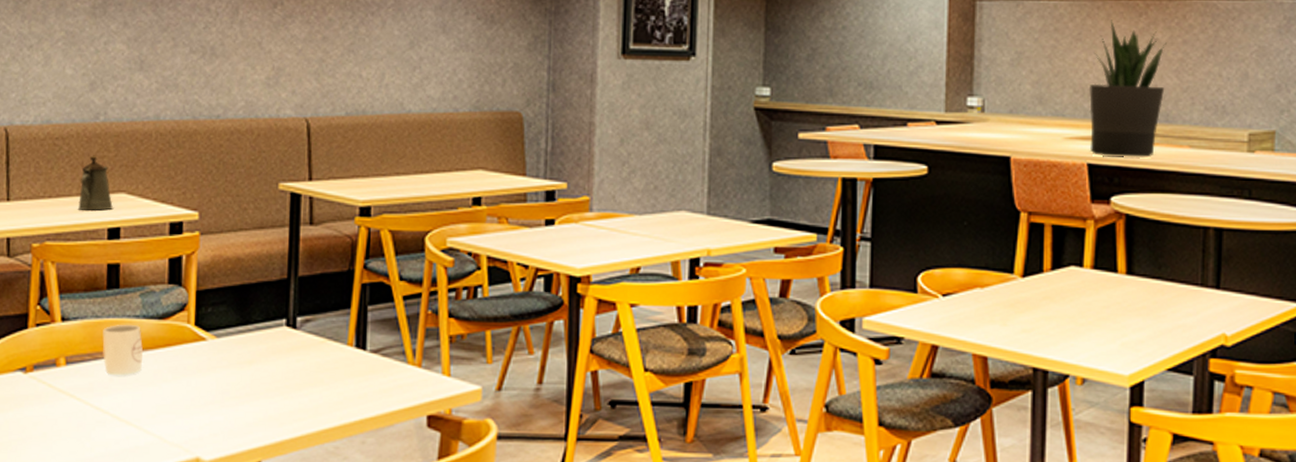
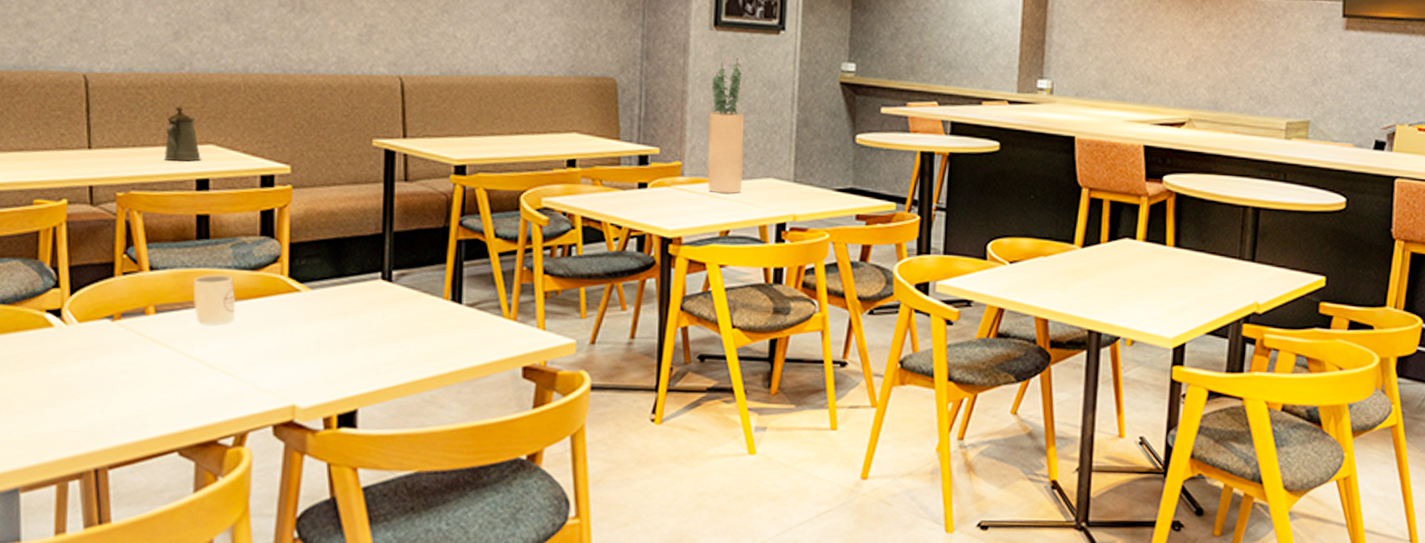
vase: none [617,86,655,228] -> present [708,58,745,194]
planter: present [1089,20,1167,158] -> none [1147,12,1219,142]

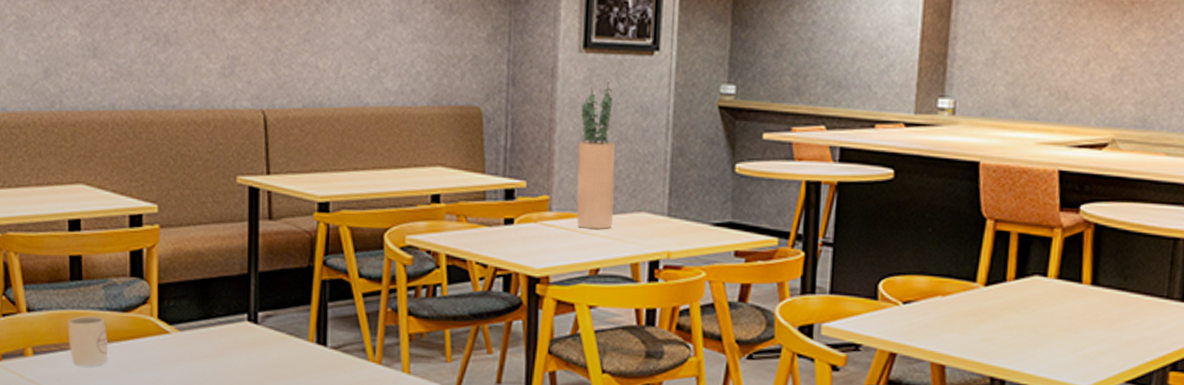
coffee pot: present [164,105,201,162] -> none [38,145,72,202]

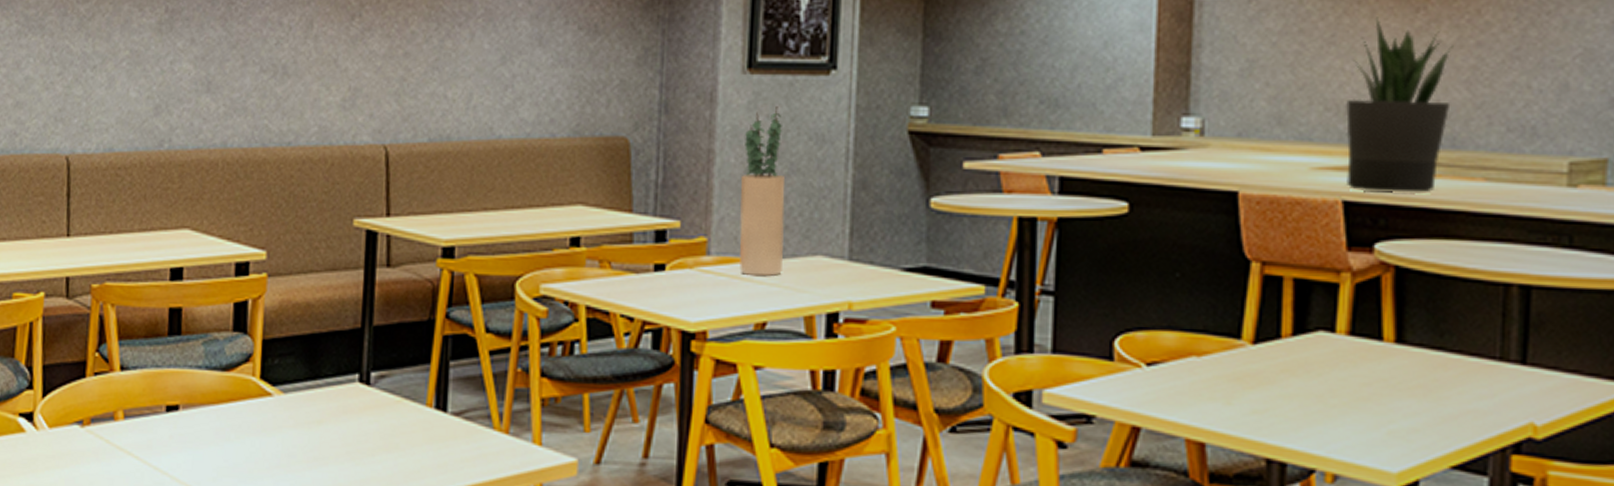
mug: present [68,316,108,367] -> none [162,375,205,433]
planter: none [1062,18,1150,165] -> present [1346,17,1453,194]

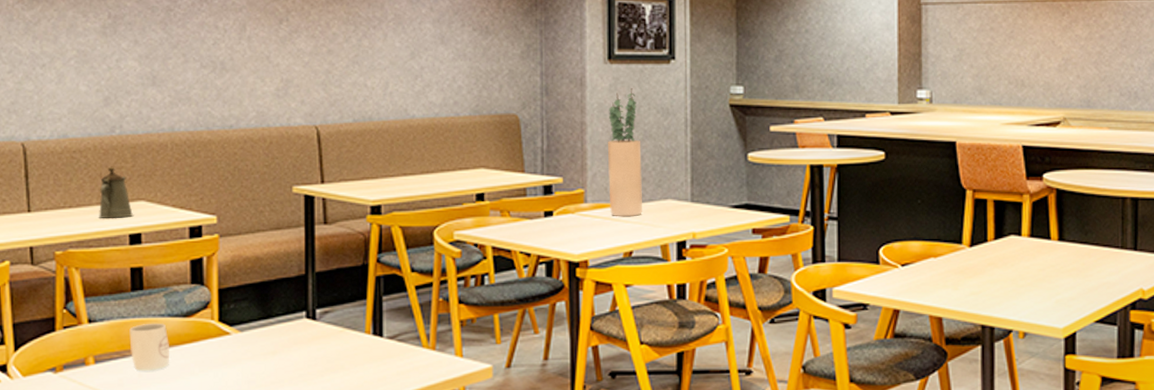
coffee pot: none [140,187,176,249] -> present [99,166,133,219]
mug: none [162,375,205,433] -> present [129,322,169,372]
planter: present [1346,17,1453,194] -> none [1022,19,1086,139]

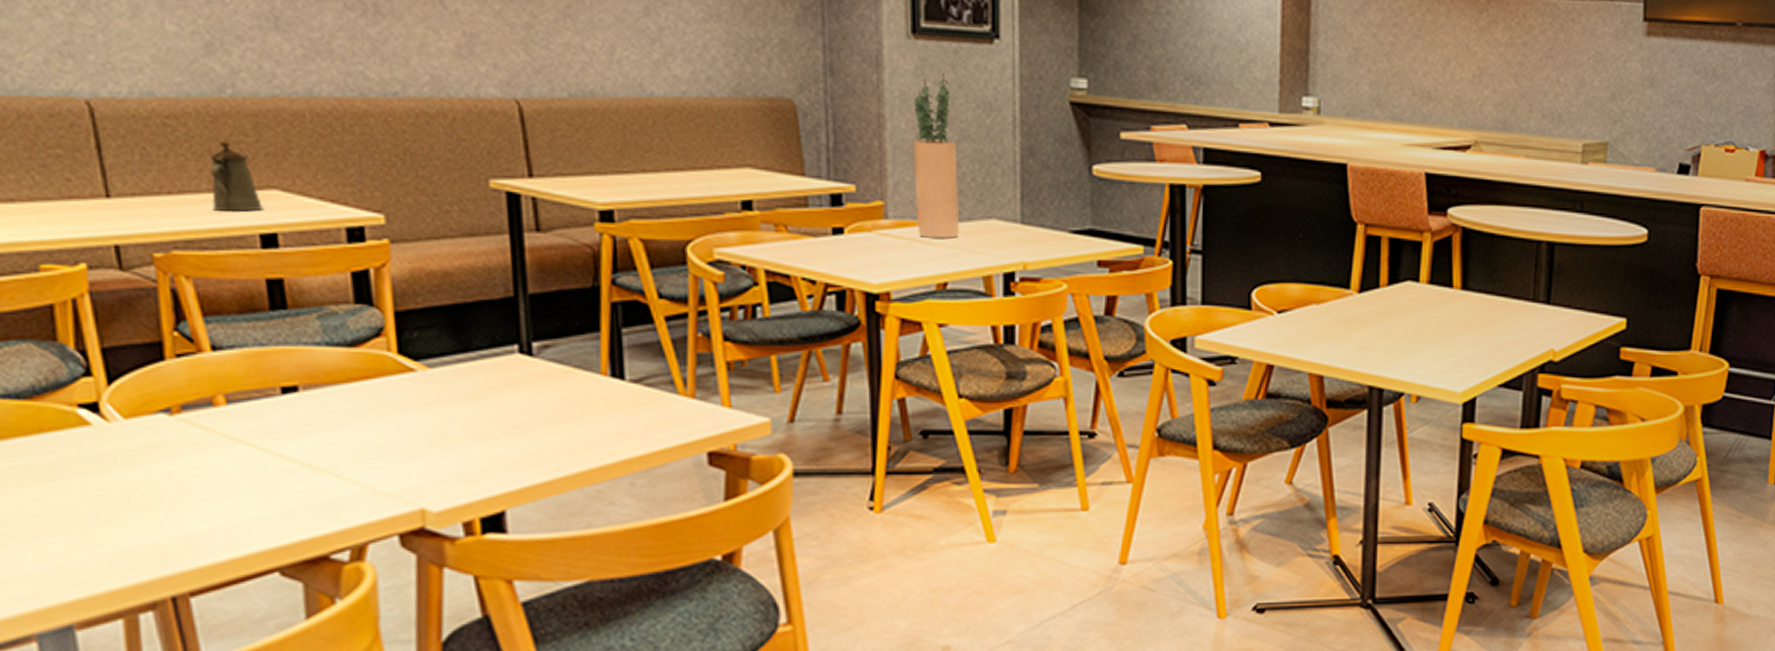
mug: present [129,322,169,372] -> none [272,353,333,416]

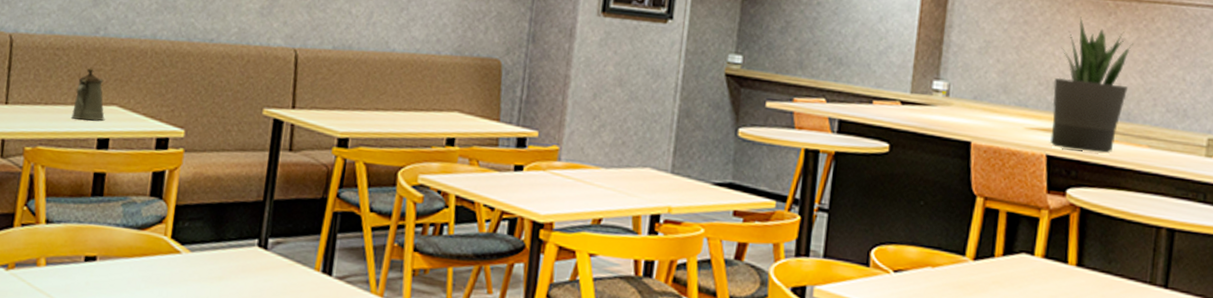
vase: present [912,73,959,238] -> none [583,45,627,182]
planter: none [1428,16,1506,168] -> present [1050,17,1133,154]

